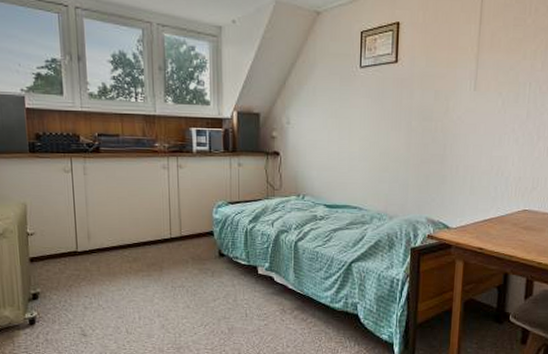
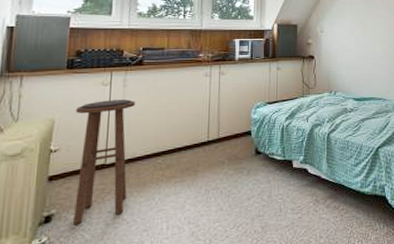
stool: none [43,188,100,305] -> present [72,99,135,226]

